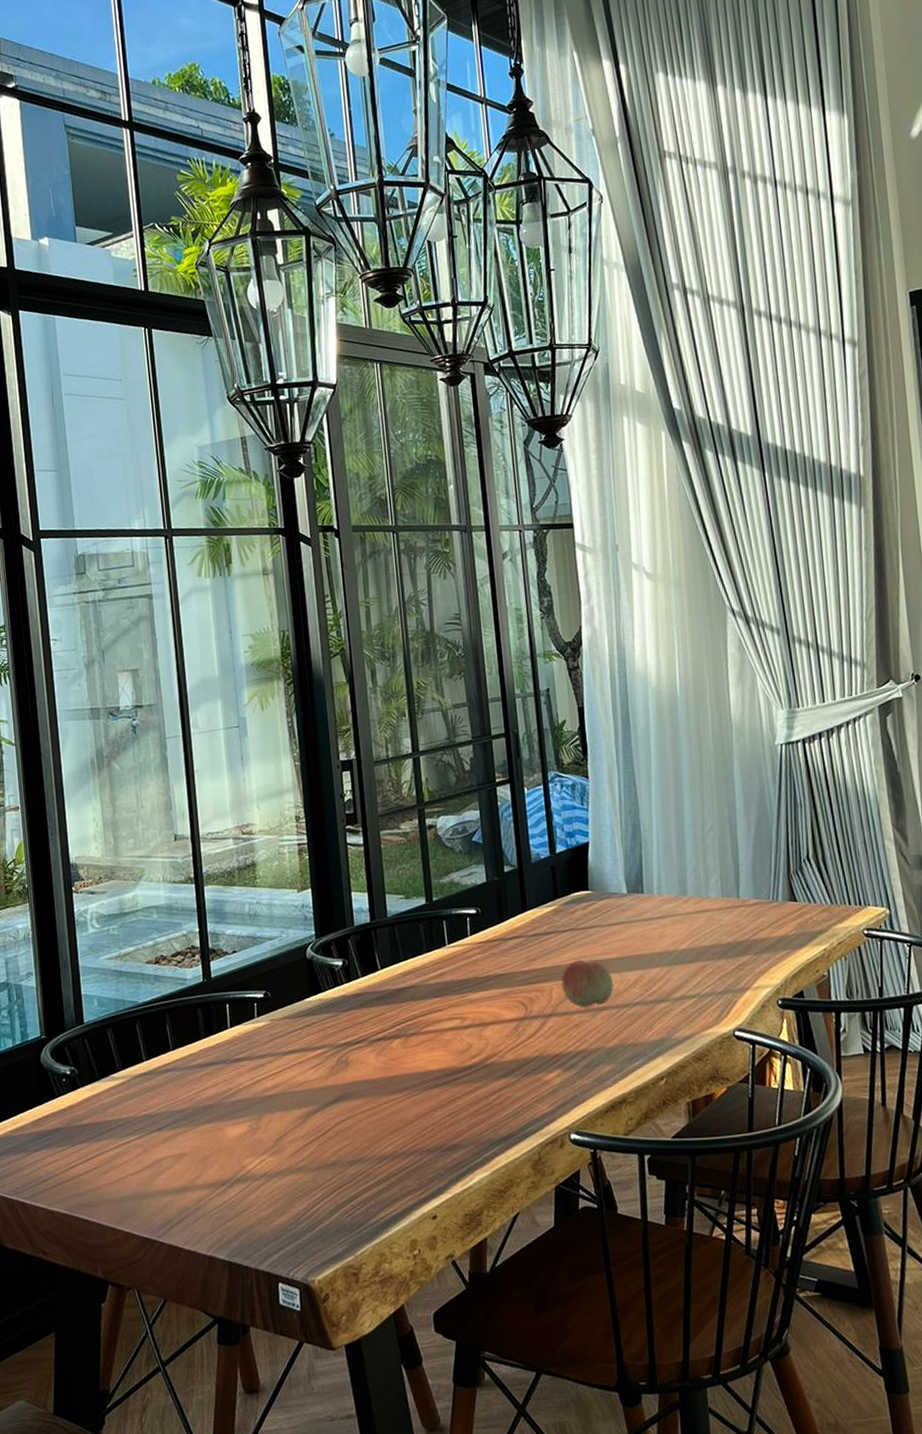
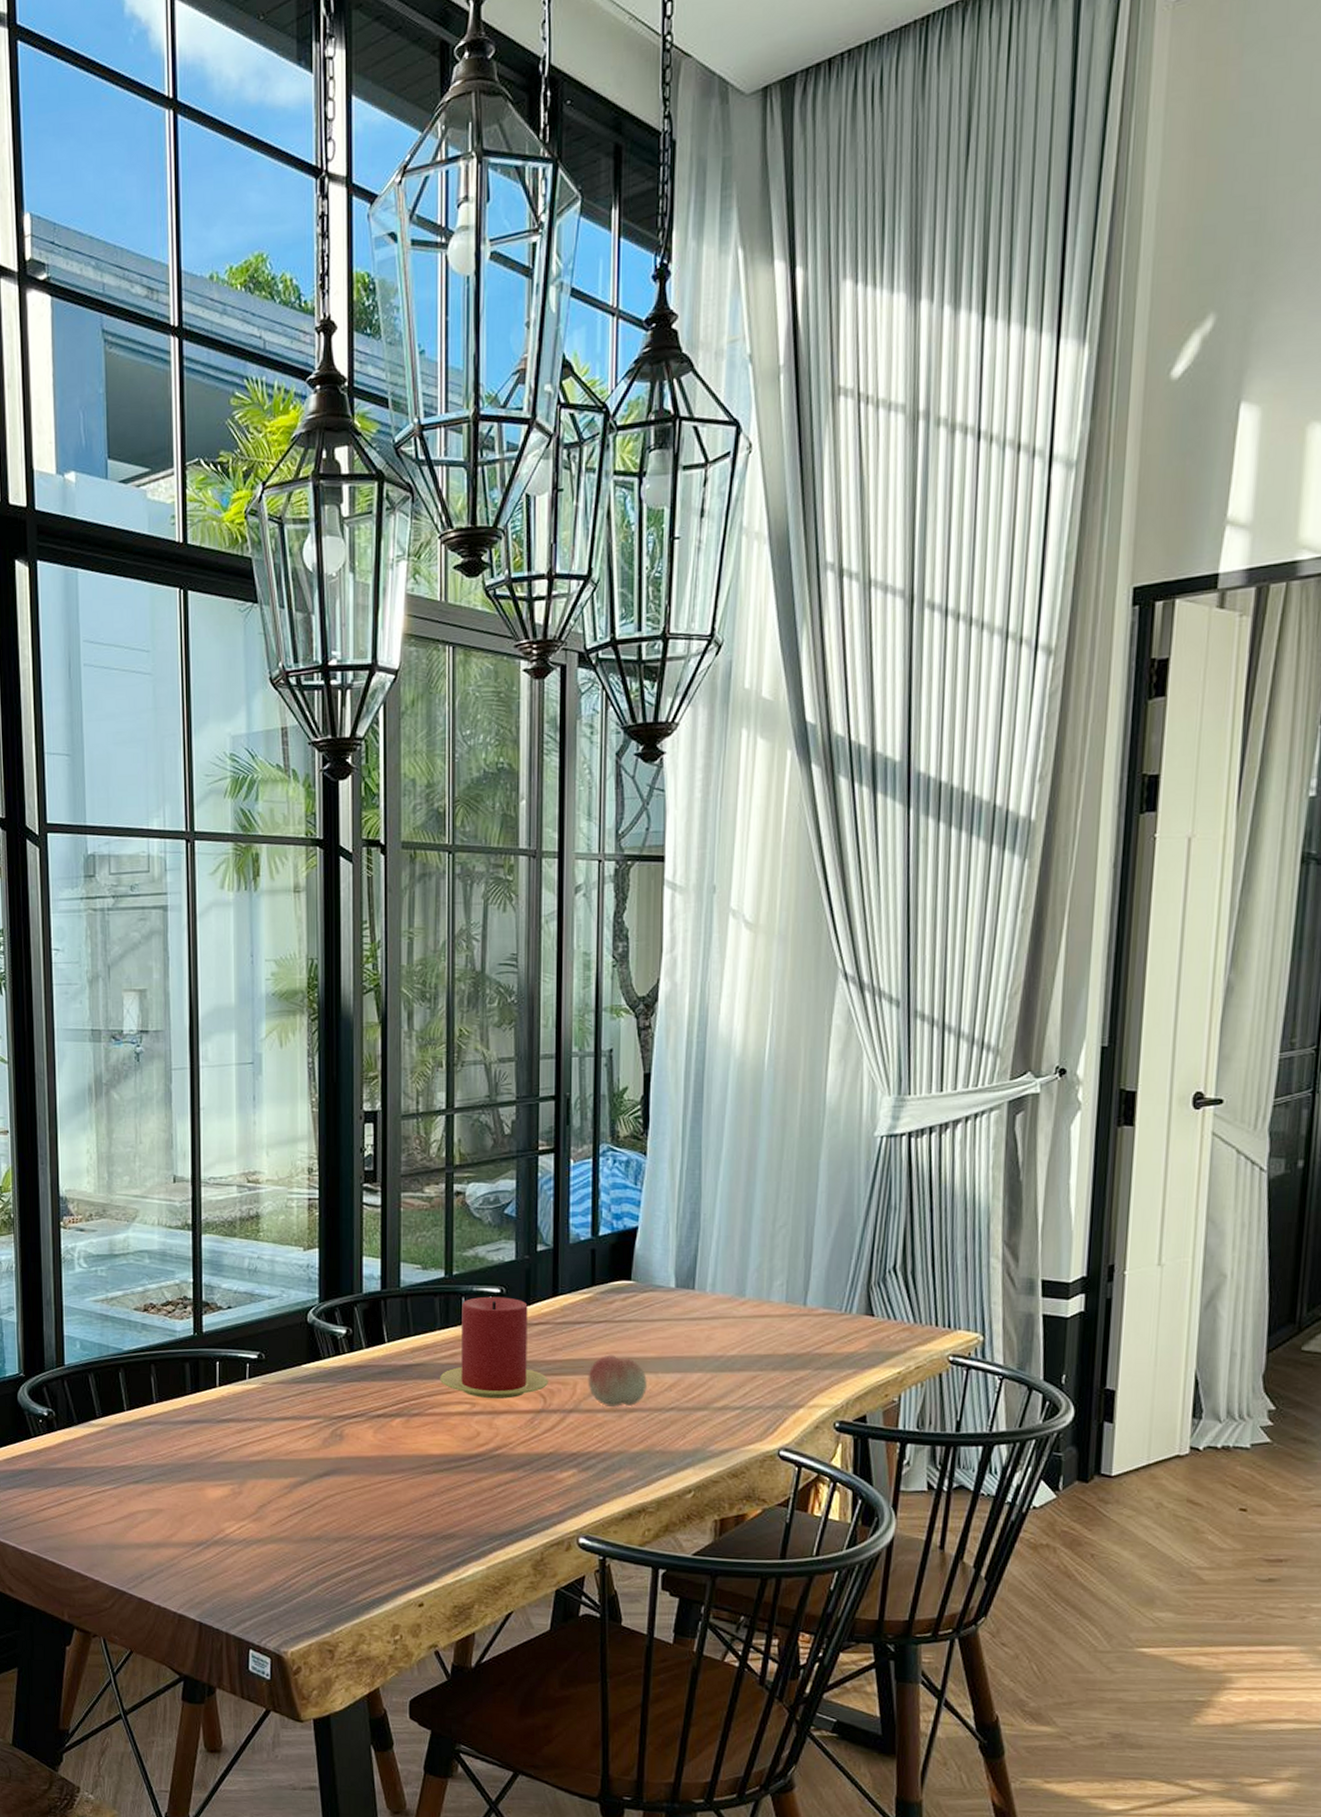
candle: none [431,916,527,1012] -> present [440,1296,548,1399]

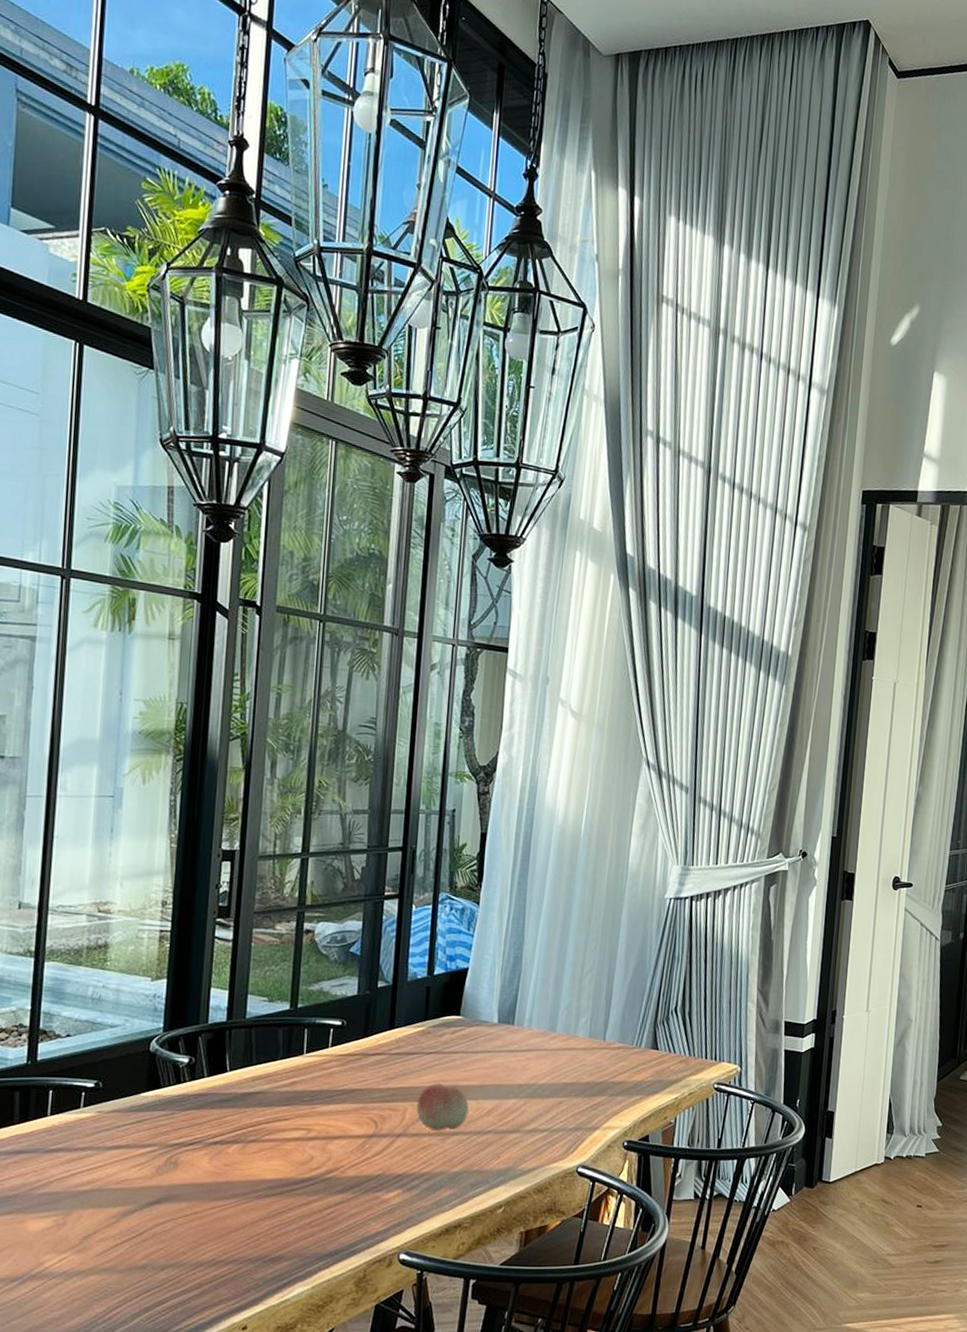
candle: present [440,1296,548,1399] -> none [278,1028,381,1125]

